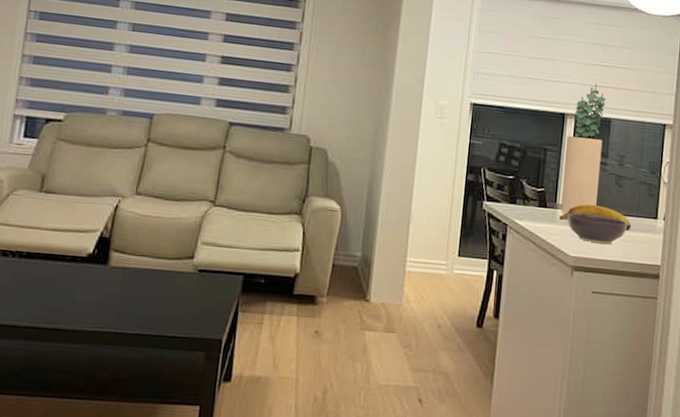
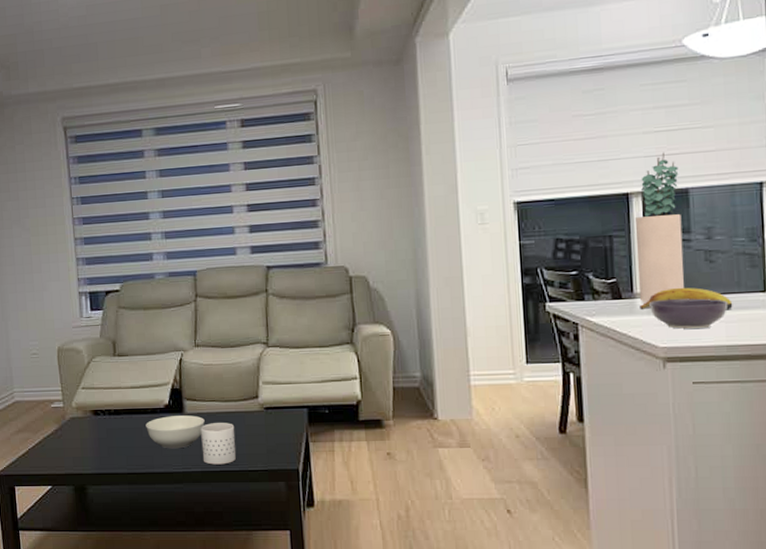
bowl: none [60,266,130,305] -> present [145,415,205,449]
mug: none [118,280,162,327] -> present [200,423,237,465]

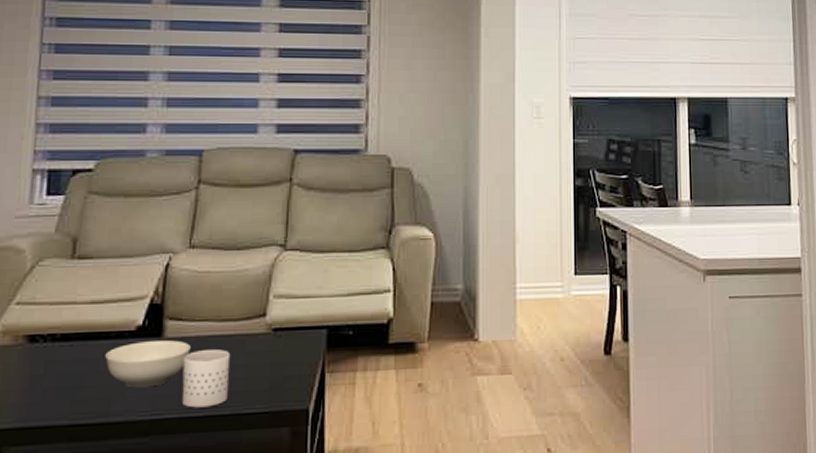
vase: present [634,152,684,304] -> none [680,60,723,213]
fruit: present [639,287,733,310] -> none [683,197,764,222]
bowl: present [649,298,728,329] -> none [692,209,760,240]

